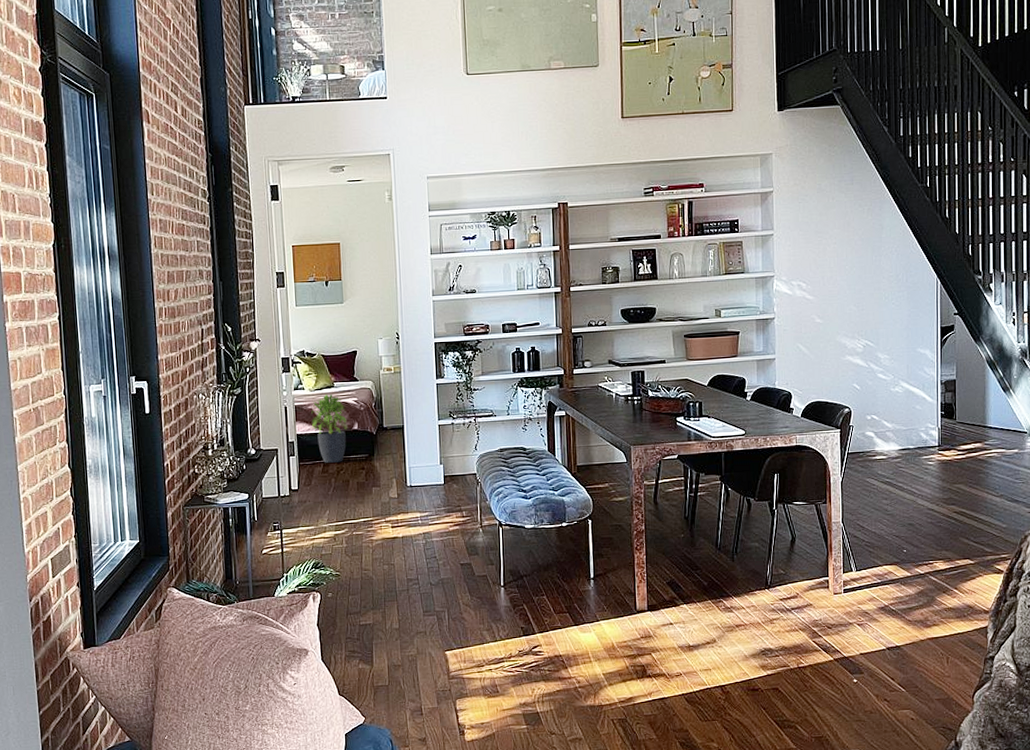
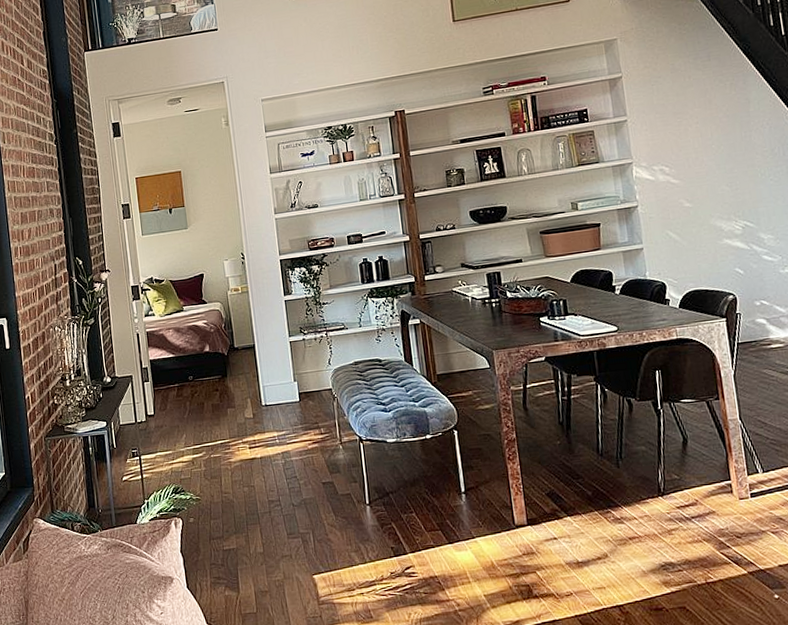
potted plant: present [311,393,349,463] -> none [163,317,200,387]

